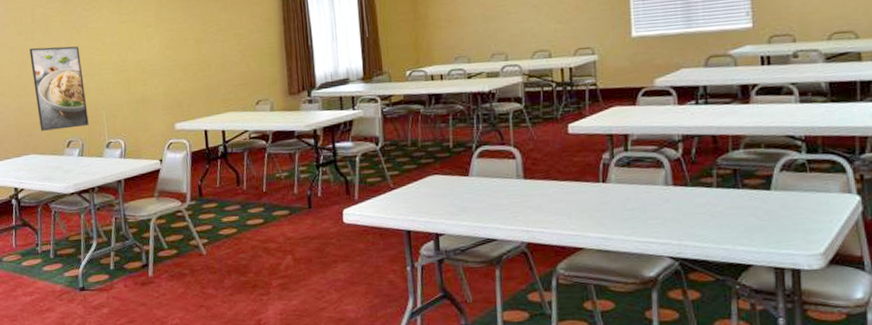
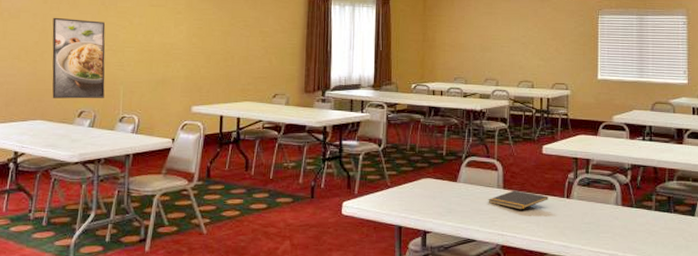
notepad: none [507,179,580,202] -> present [488,190,548,210]

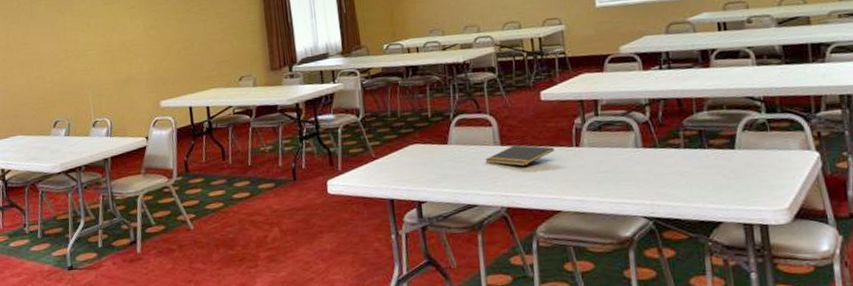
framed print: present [52,17,106,99] -> none [15,28,75,112]

